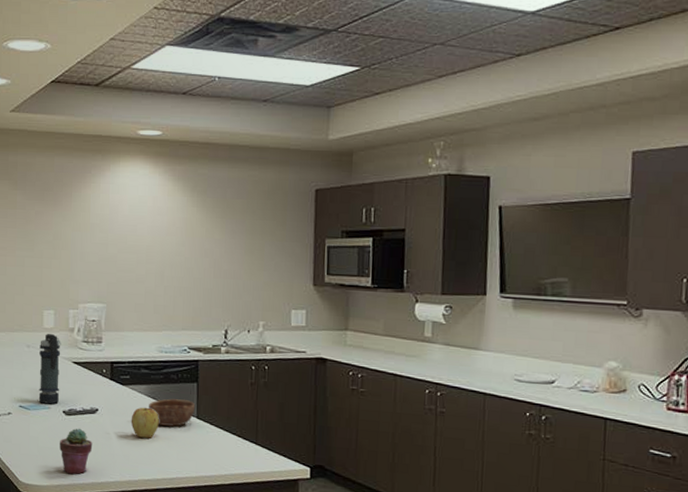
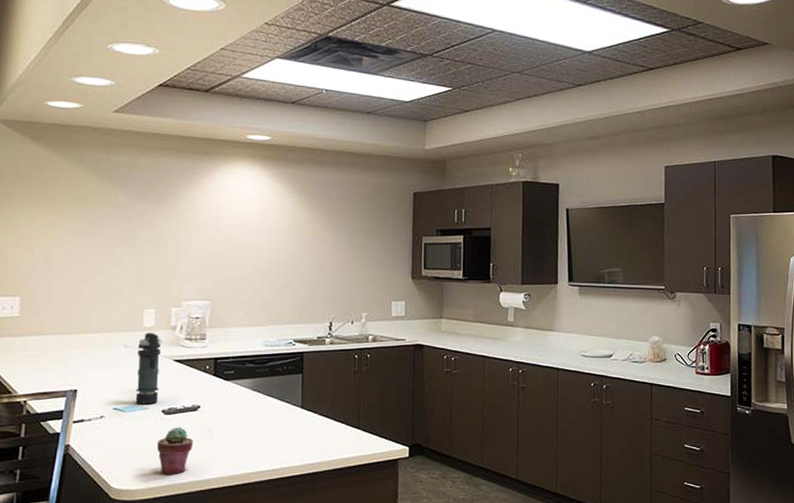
apple: present [131,407,159,438] -> none [234,401,263,431]
bowl: present [149,398,196,427] -> none [253,391,300,418]

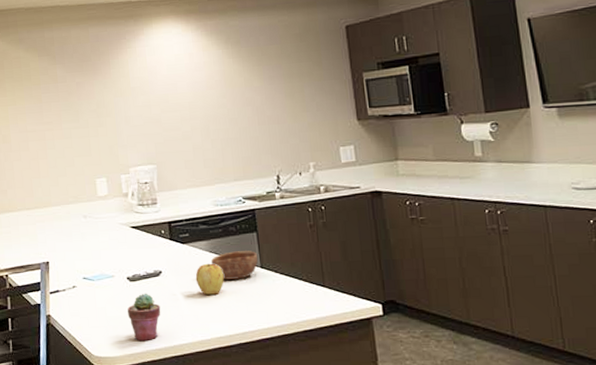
smoke grenade: present [135,333,162,404] -> none [96,201,122,273]
apple: none [234,401,263,431] -> present [195,263,224,295]
bowl: none [253,391,300,418] -> present [211,251,258,280]

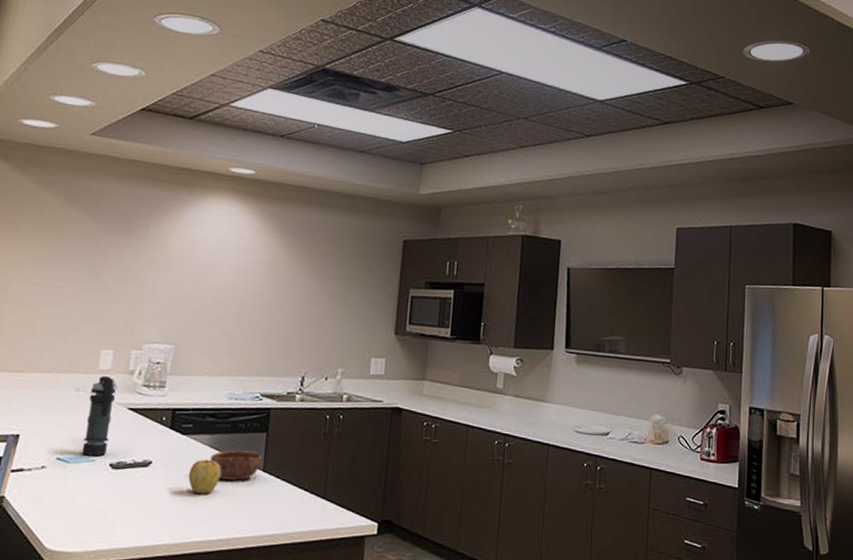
smoke grenade: none [96,201,122,273] -> present [81,376,118,456]
potted succulent: present [127,293,161,342] -> none [100,483,141,539]

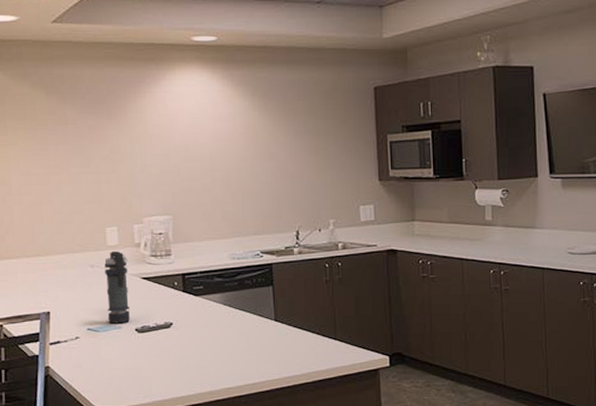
apple: present [188,459,221,494] -> none [207,316,237,347]
bowl: present [210,450,263,481] -> none [225,304,273,332]

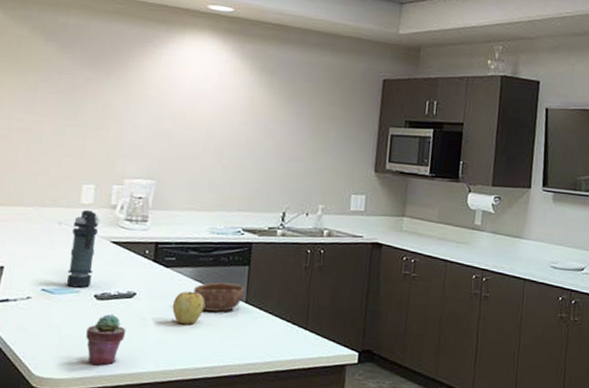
potted succulent: none [134,344,170,393] -> present [86,314,126,366]
apple: none [207,316,237,347] -> present [172,291,204,325]
bowl: none [225,304,273,332] -> present [194,282,245,312]

